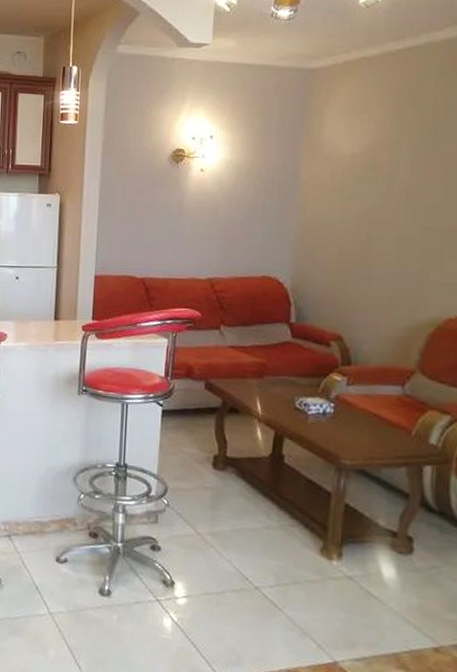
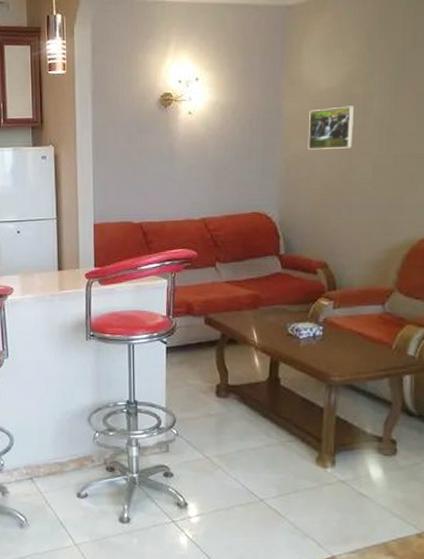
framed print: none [326,173,379,217] -> present [308,105,355,150]

